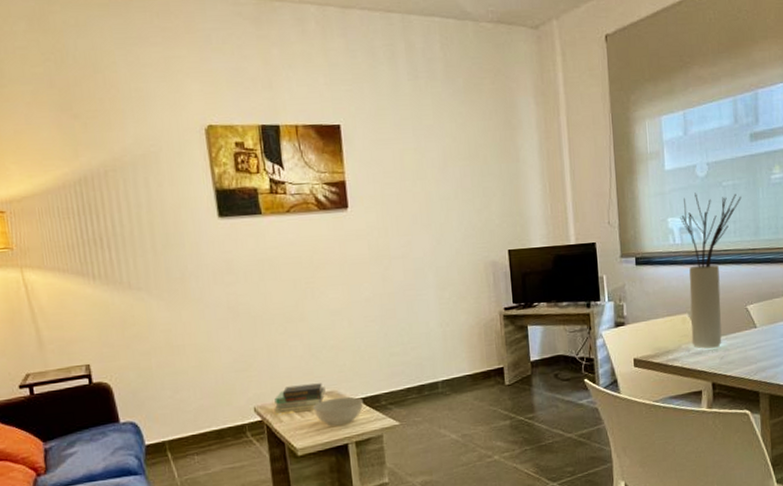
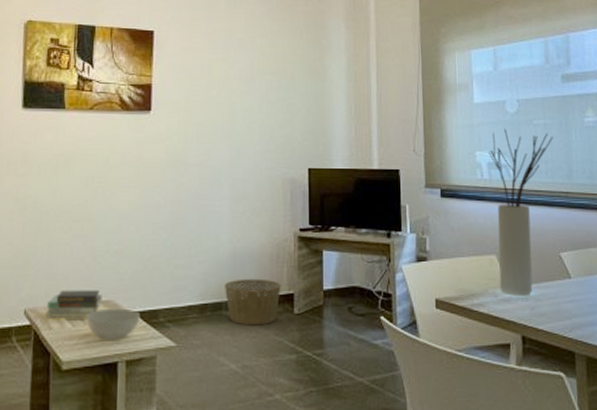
basket: none [439,357,492,400] -> present [225,278,281,326]

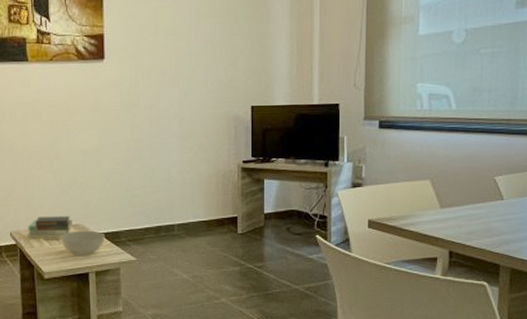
basket: present [225,278,281,326] -> none [176,204,226,244]
vase: present [489,128,553,297] -> none [430,59,500,218]

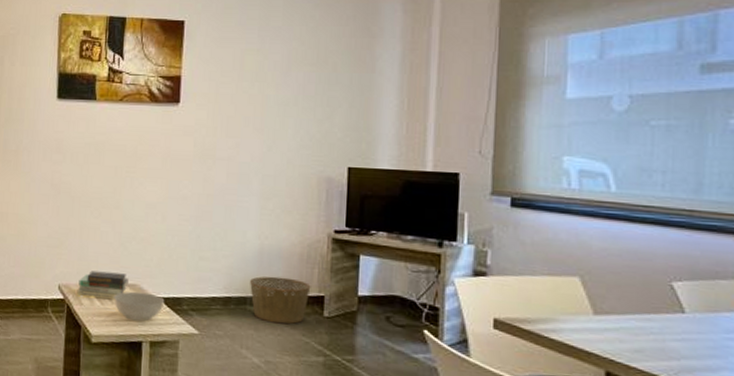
basket: none [176,204,226,244] -> present [250,276,311,325]

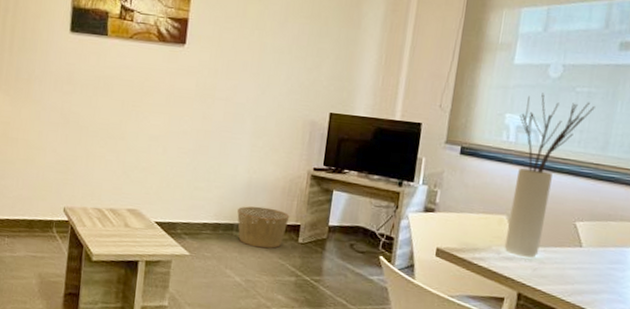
books: present [76,270,129,300] -> none [80,195,129,223]
bowl: present [114,291,165,322] -> none [114,216,161,243]
vase: none [580,129,678,329] -> present [504,93,595,259]

